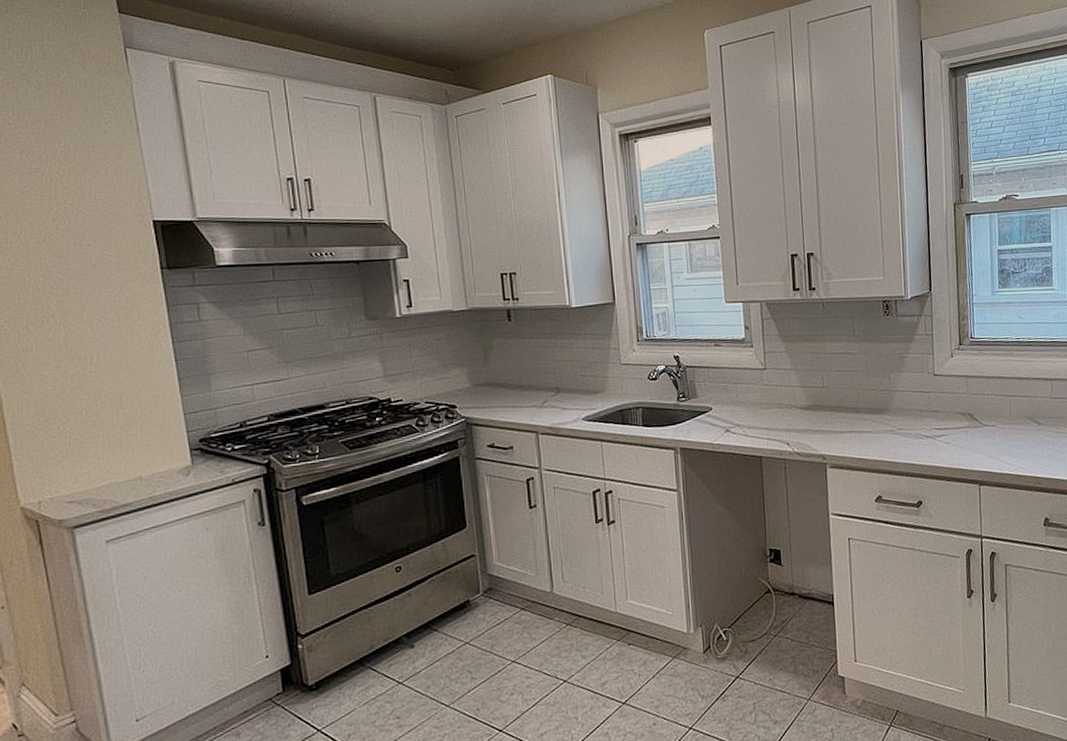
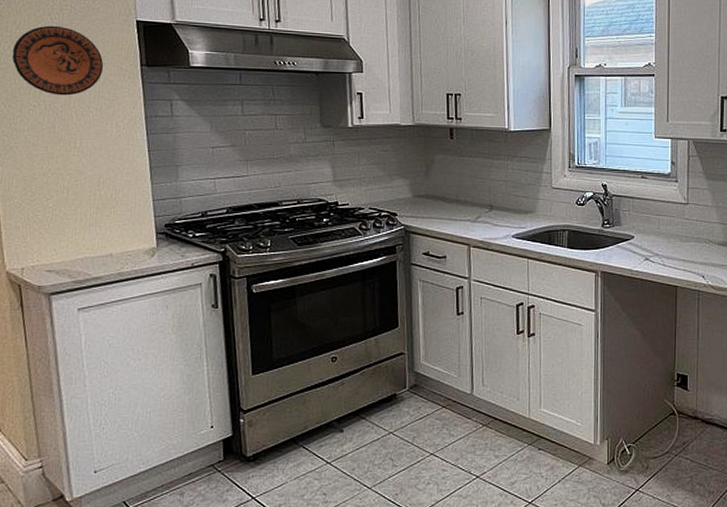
decorative plate: none [14,232,119,308] -> present [12,25,104,96]

